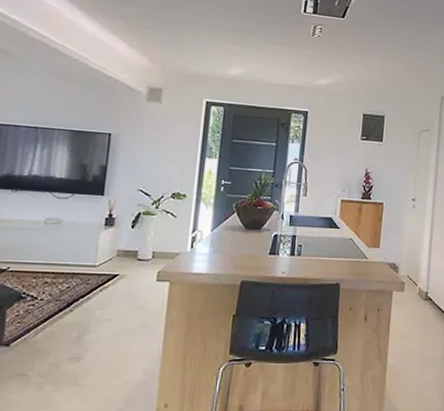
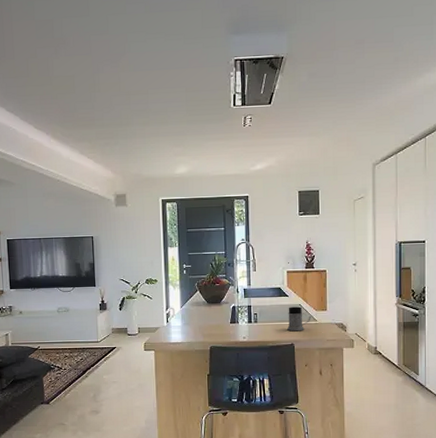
mug: none [334,240,362,269] -> present [287,306,311,332]

